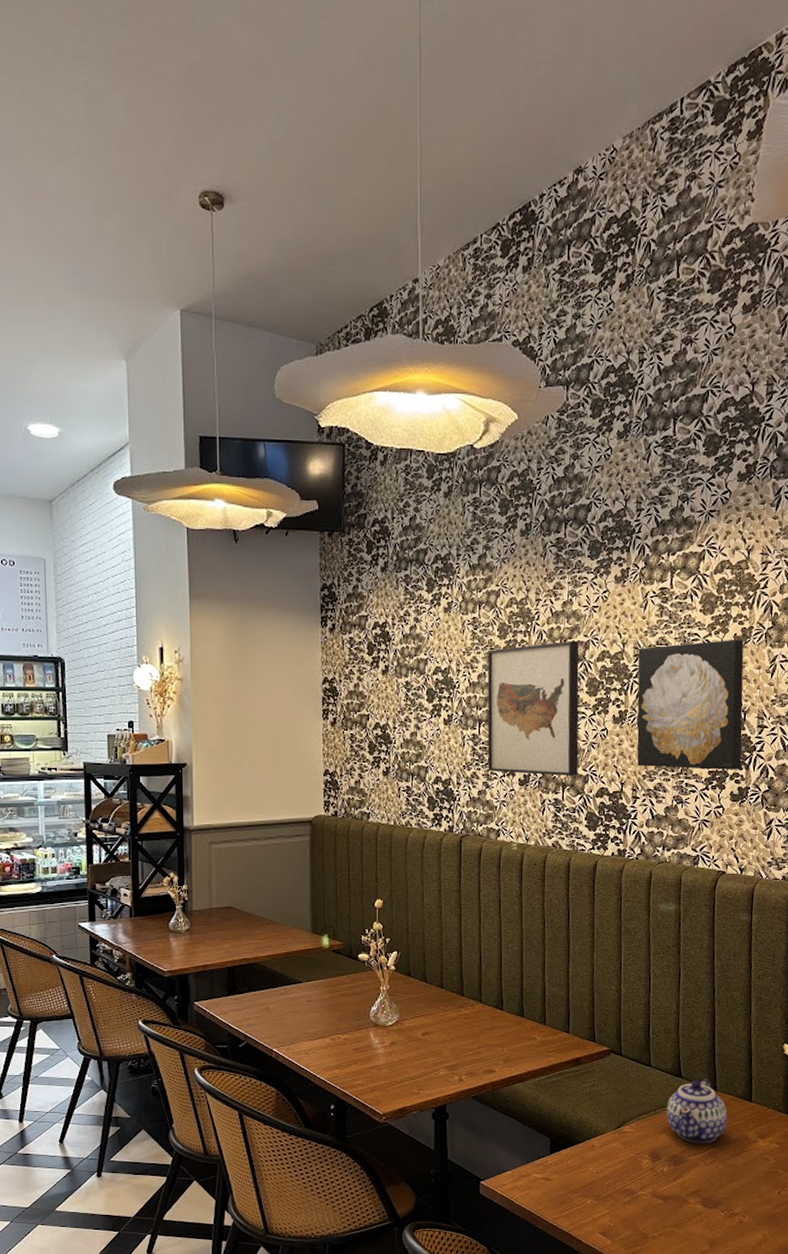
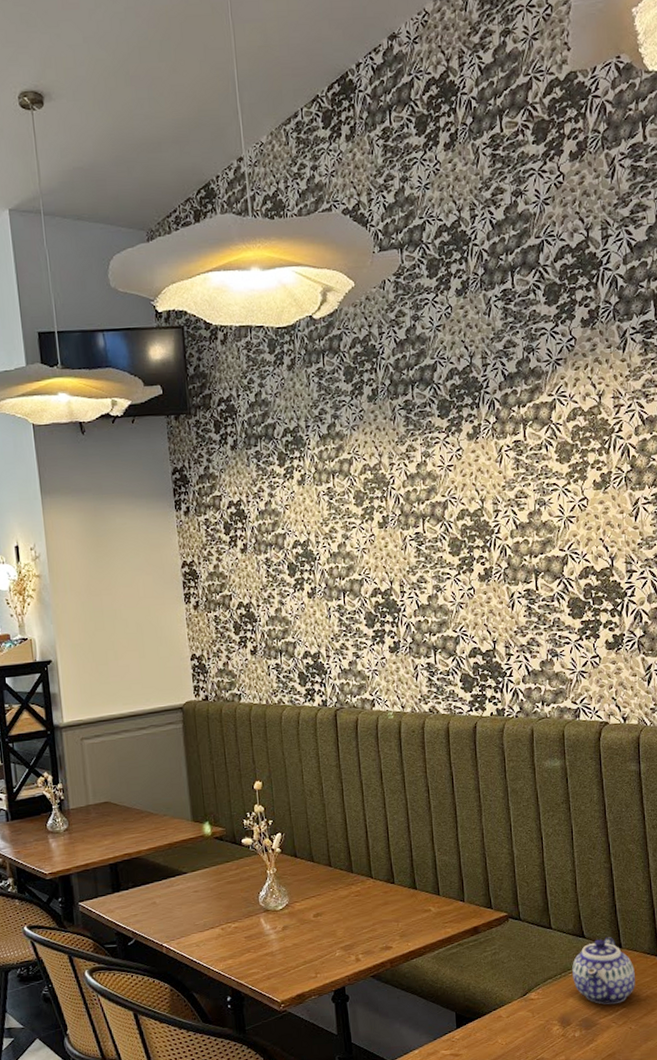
wall art: present [487,640,579,776] -> none [346,501,449,642]
wall art: present [637,639,744,770] -> none [497,485,614,623]

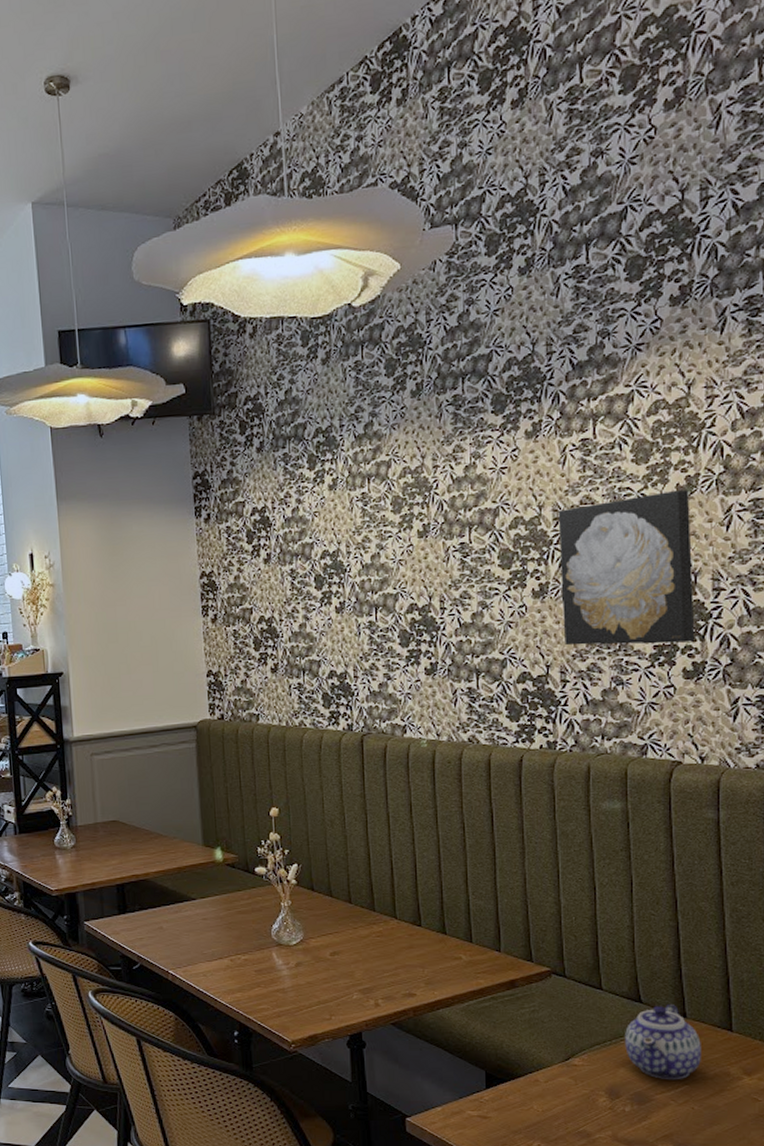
wall art: none [497,485,614,623] -> present [558,489,695,646]

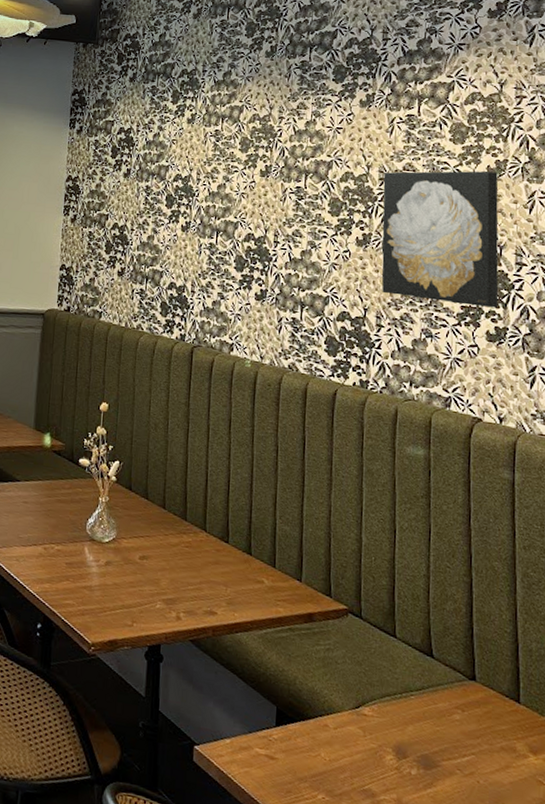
teapot: present [625,1003,701,1080] -> none [415,663,489,748]

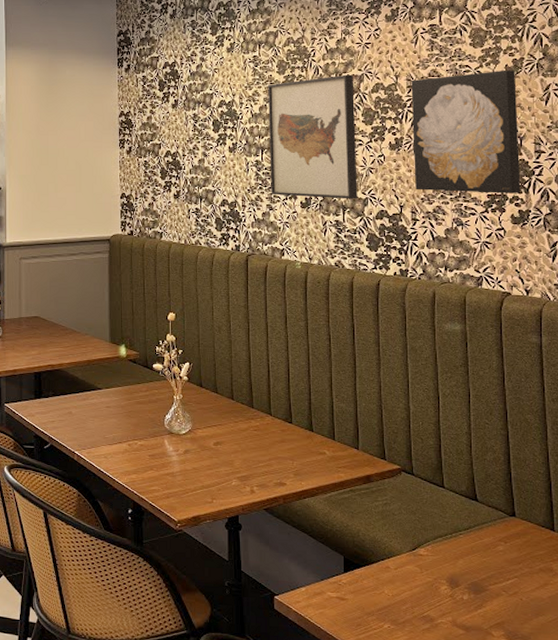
wall art: none [223,159,322,297] -> present [268,74,357,199]

